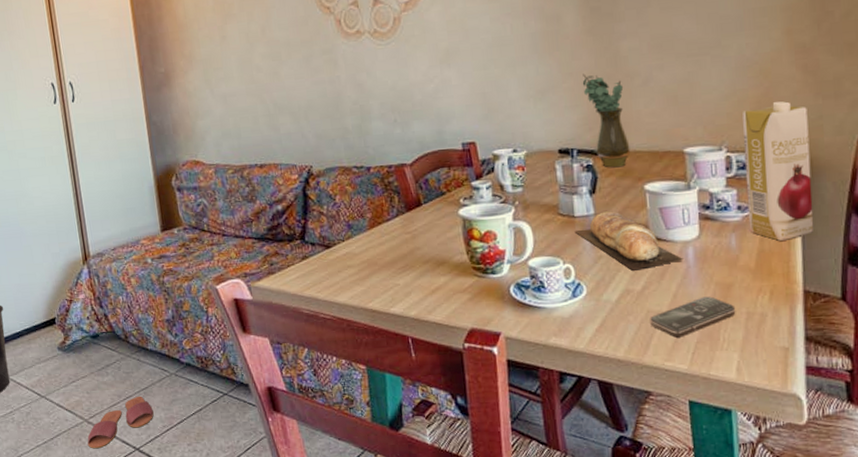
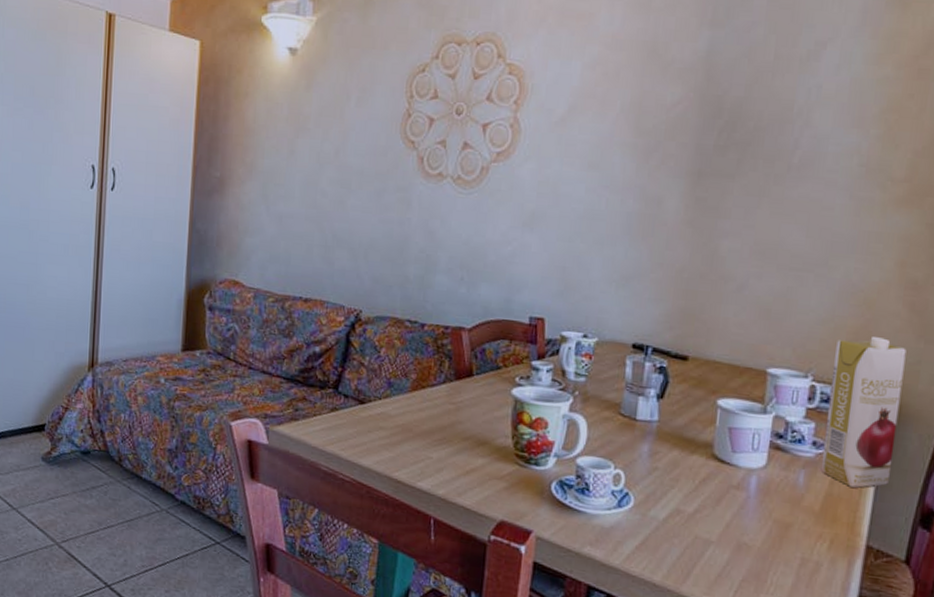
slippers: present [87,396,154,449] -> none [54,527,134,578]
bread loaf: present [574,211,683,271] -> none [633,420,744,491]
vase: present [582,74,631,168] -> none [671,267,716,376]
mobile phone: present [650,296,736,338] -> none [695,532,790,572]

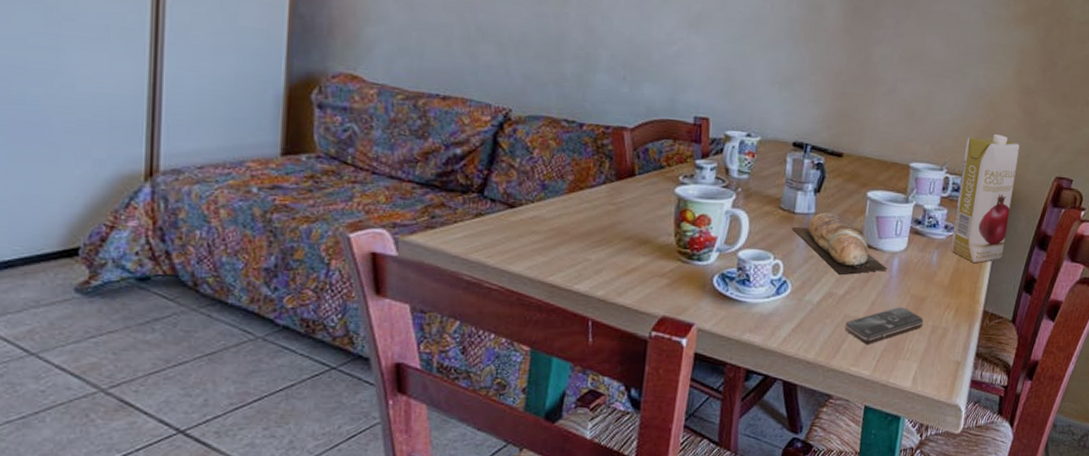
bread loaf: none [633,420,744,491] -> present [791,212,888,275]
mobile phone: none [695,532,790,572] -> present [845,307,924,344]

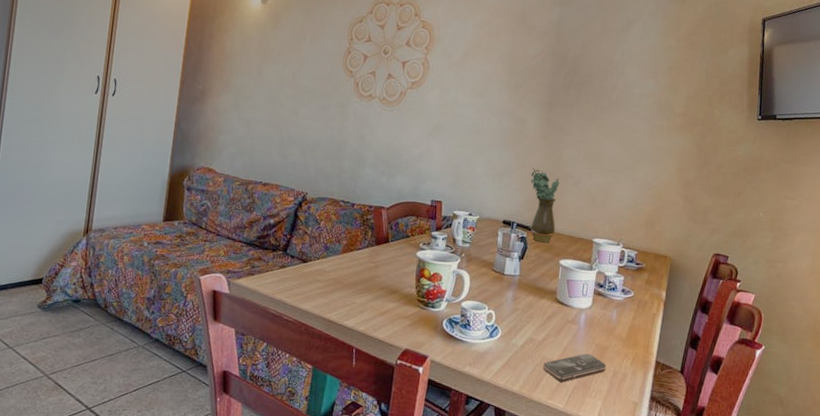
bread loaf: present [791,212,888,275] -> none [501,274,577,325]
vase: none [829,70,869,171] -> present [530,167,560,243]
juice carton: present [950,134,1020,263] -> none [627,218,682,321]

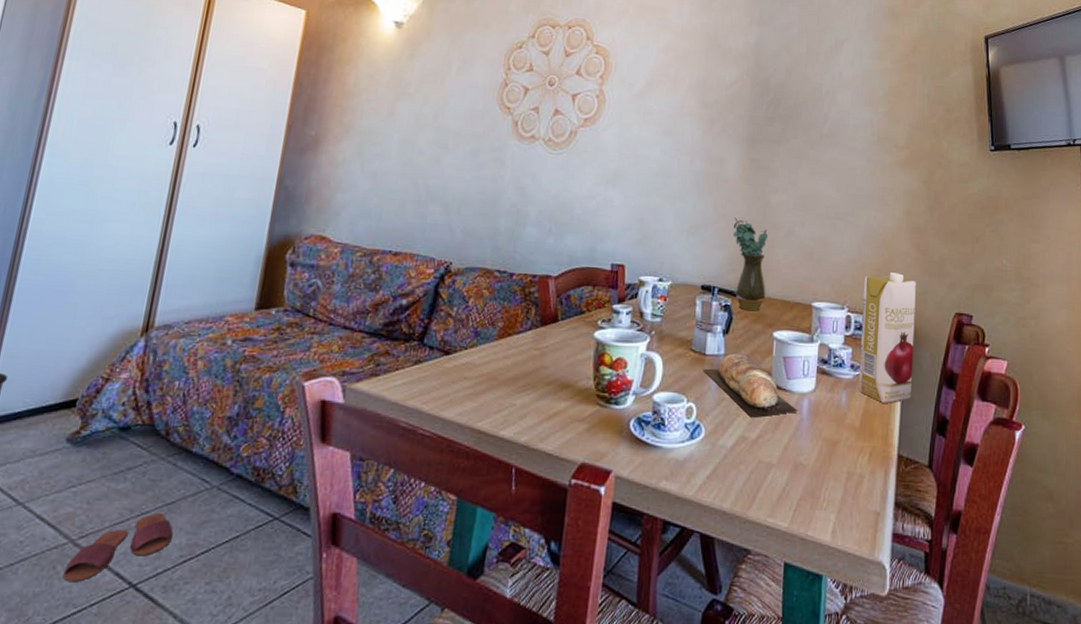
slippers: none [42,360,114,403] -> present [62,512,173,583]
bread loaf: none [501,274,577,325] -> present [703,353,798,417]
mobile phone: present [543,353,607,382] -> none [759,451,838,492]
juice carton: none [627,218,682,321] -> present [858,272,916,403]

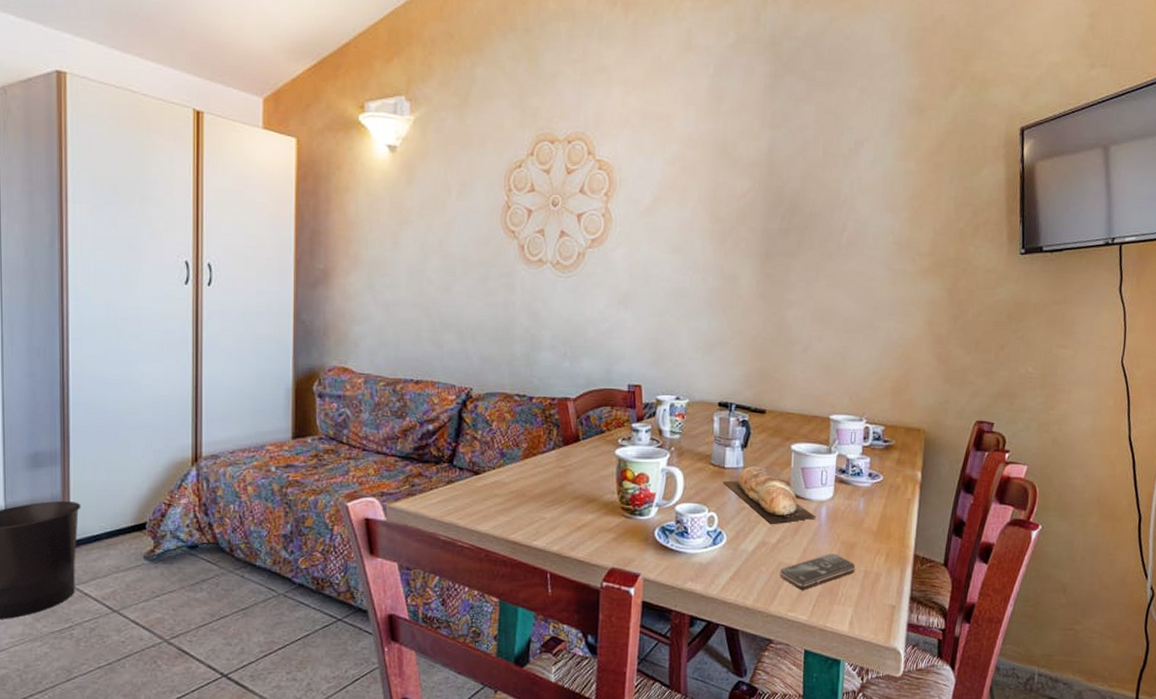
slippers: present [62,512,173,583] -> none [164,616,251,674]
vase: present [733,217,769,312] -> none [748,334,785,426]
mobile phone: none [759,451,838,492] -> present [780,553,856,590]
juice carton: present [858,272,916,403] -> none [876,383,937,508]

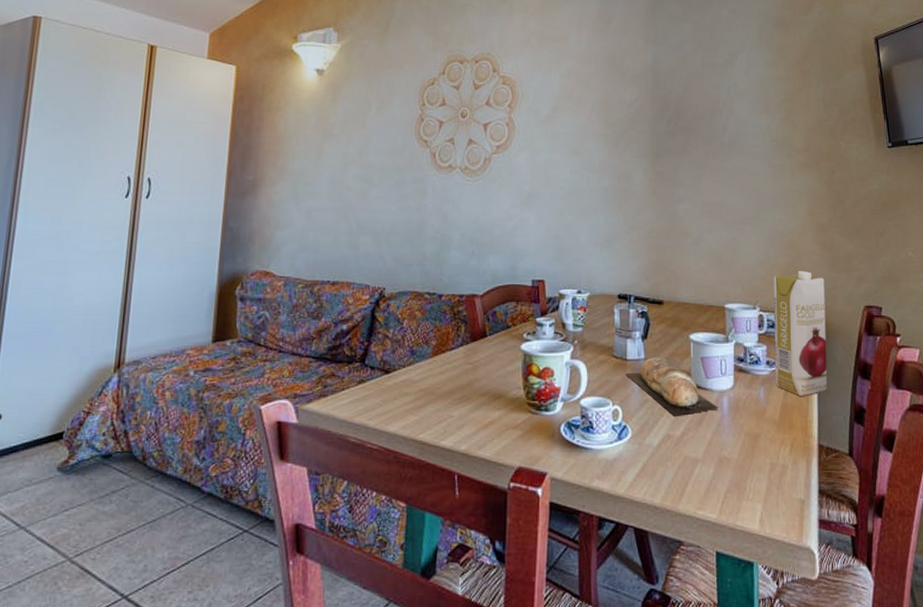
mobile phone: present [780,553,856,590] -> none [686,446,761,486]
juice carton: none [876,383,937,508] -> present [773,271,828,396]

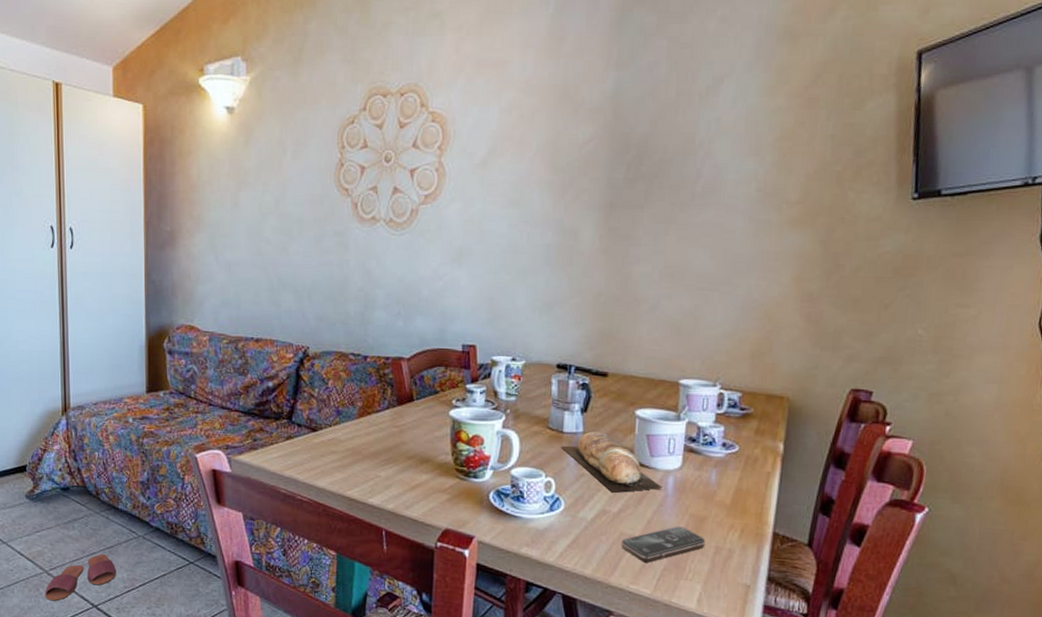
slippers: none [64,530,156,596] -> present [45,554,116,601]
mobile phone: none [686,446,761,486] -> present [621,526,706,563]
juice carton: present [773,271,828,396] -> none [730,346,804,482]

